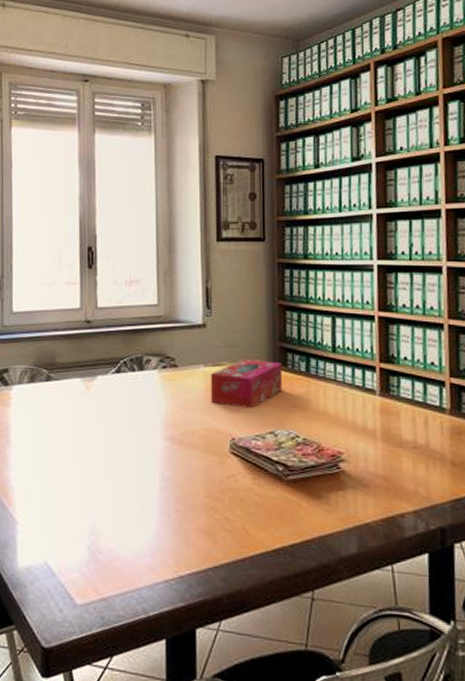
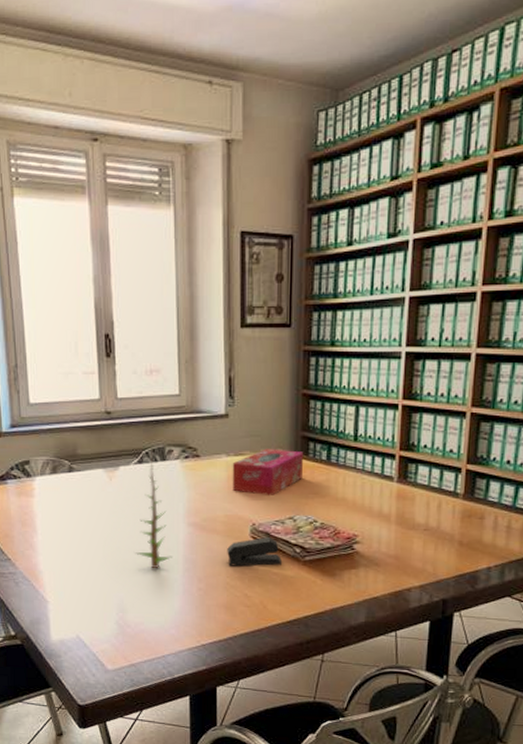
plant: none [110,362,148,486] -> present [135,452,172,568]
stapler: none [206,453,263,486] -> present [227,537,281,567]

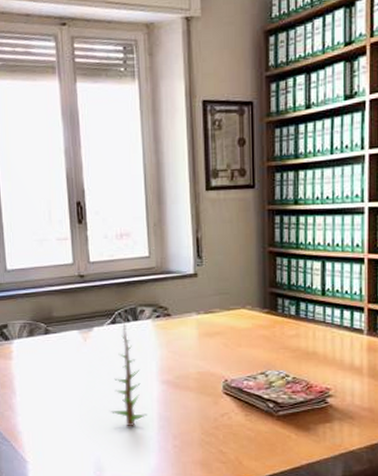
stapler: present [227,537,281,567] -> none [201,393,255,423]
tissue box: present [232,448,303,495] -> none [202,305,272,351]

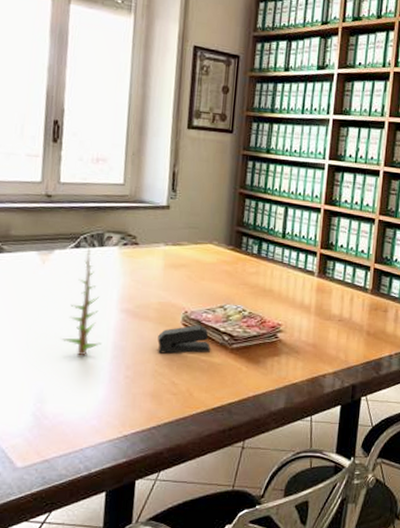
stapler: none [201,393,255,423] -> present [157,325,210,354]

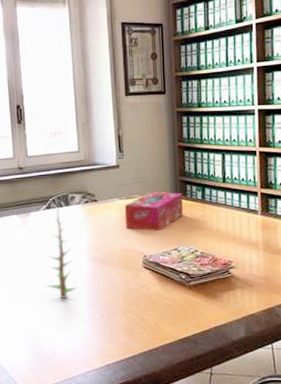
stapler: present [157,325,210,354] -> none [124,267,170,293]
tissue box: none [167,240,237,285] -> present [124,191,183,231]

